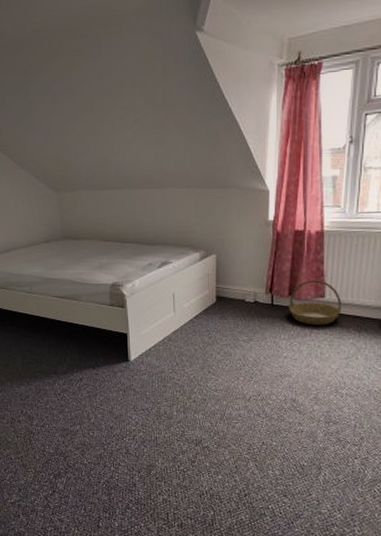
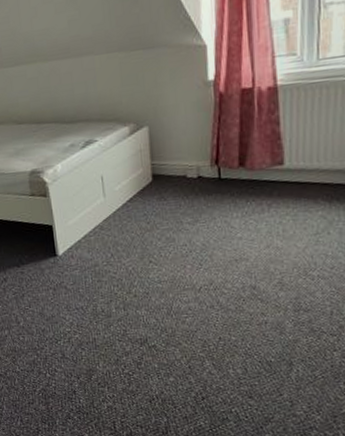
basket: present [289,280,342,325] -> none [240,144,306,199]

